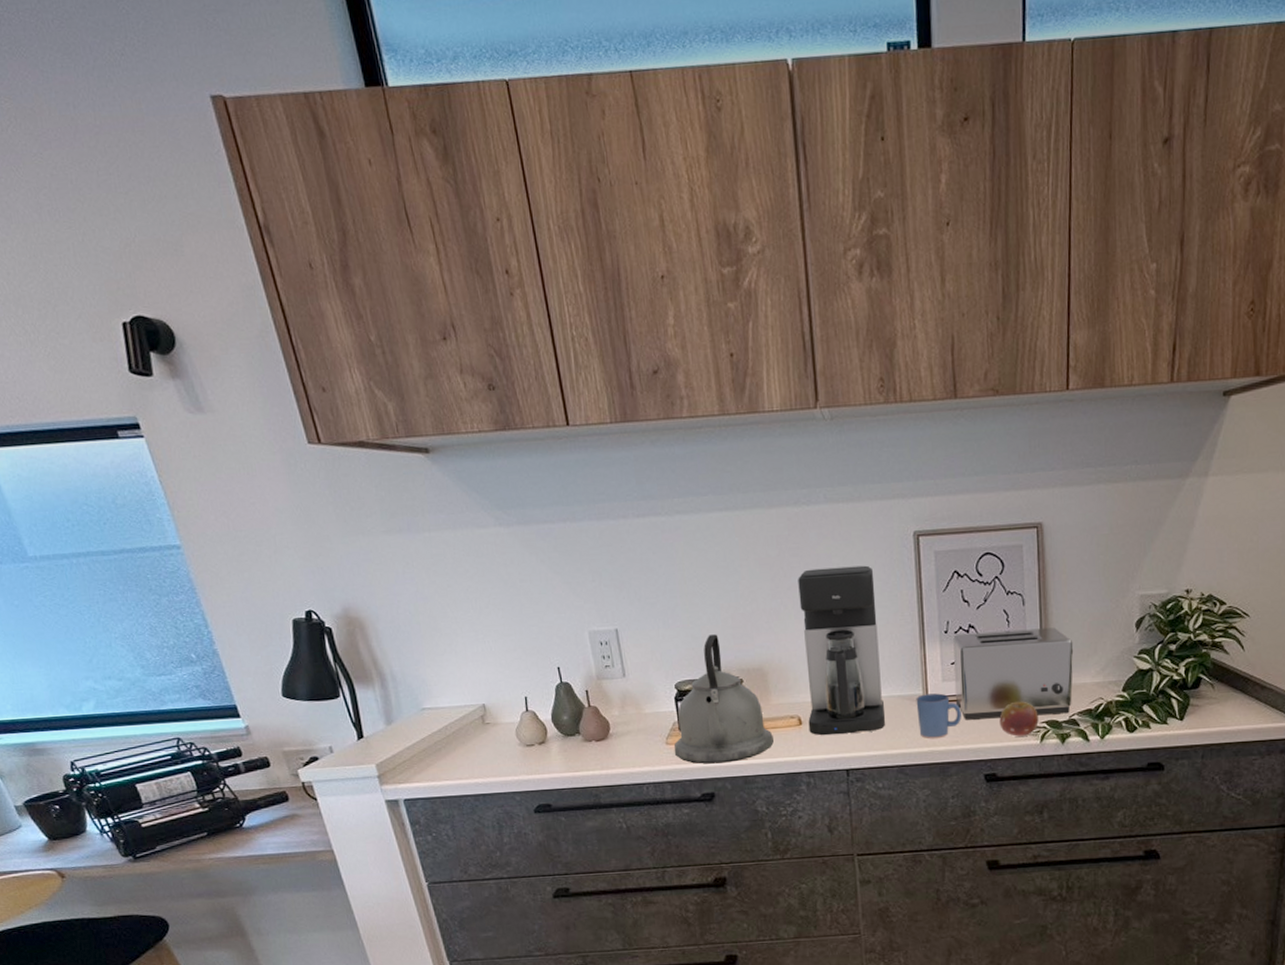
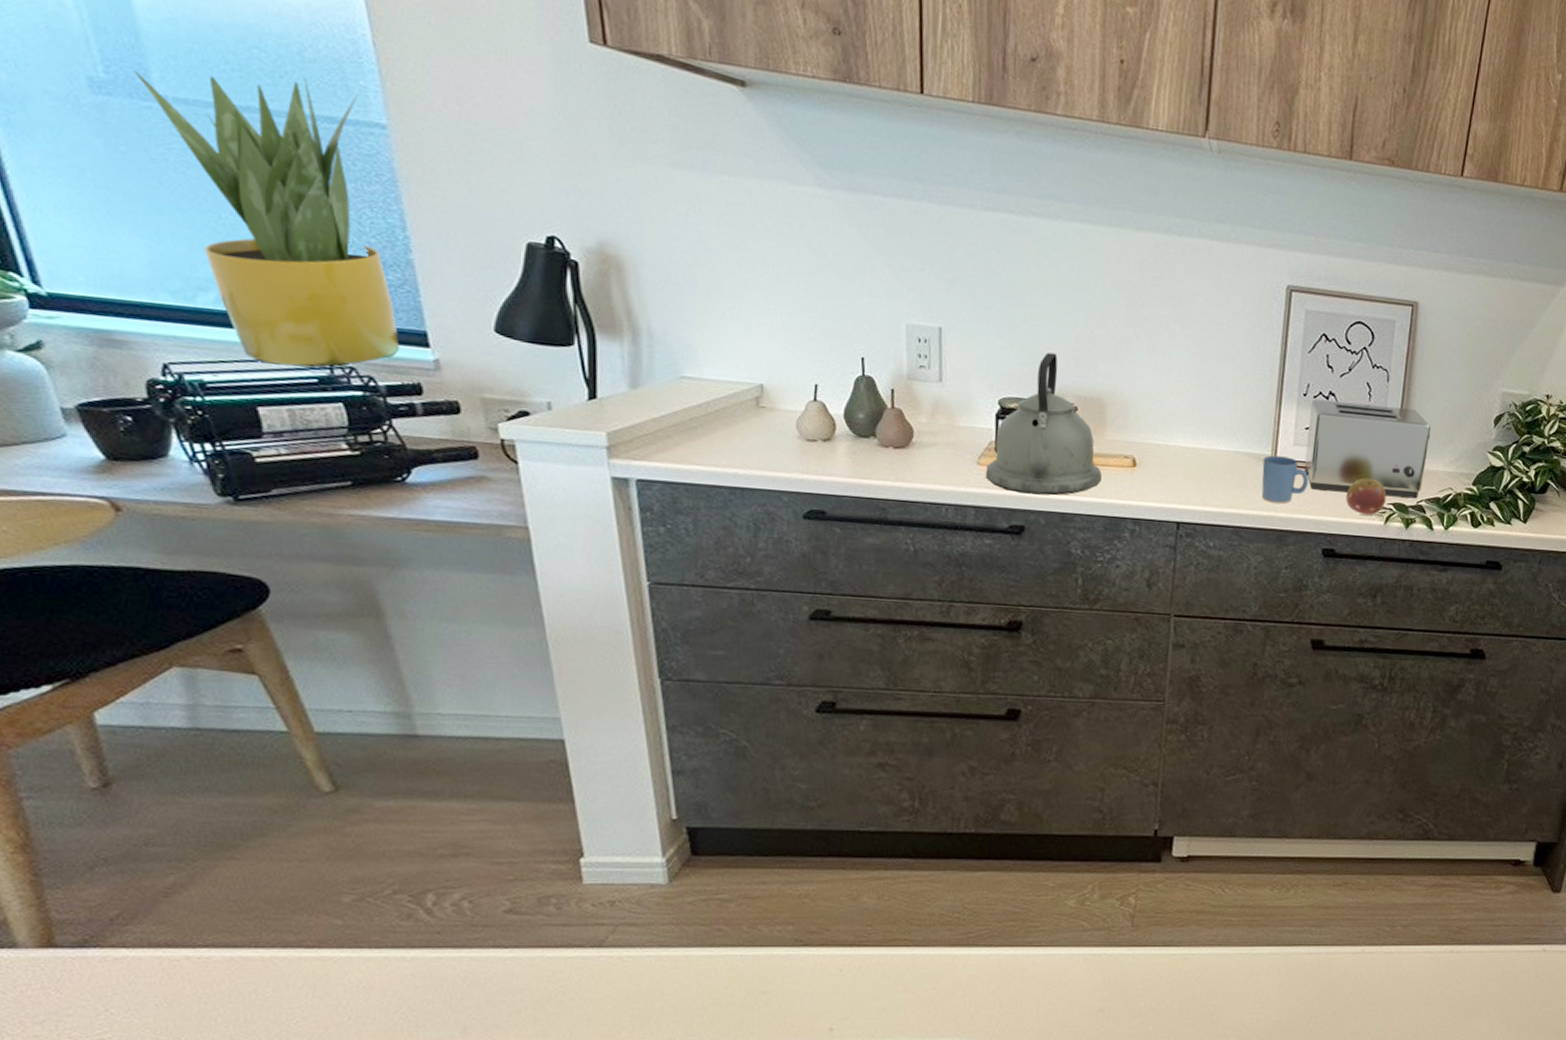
planter: none [12,520,221,750] -> present [133,70,400,367]
coffee maker: present [798,565,886,735] -> none [1142,303,1239,486]

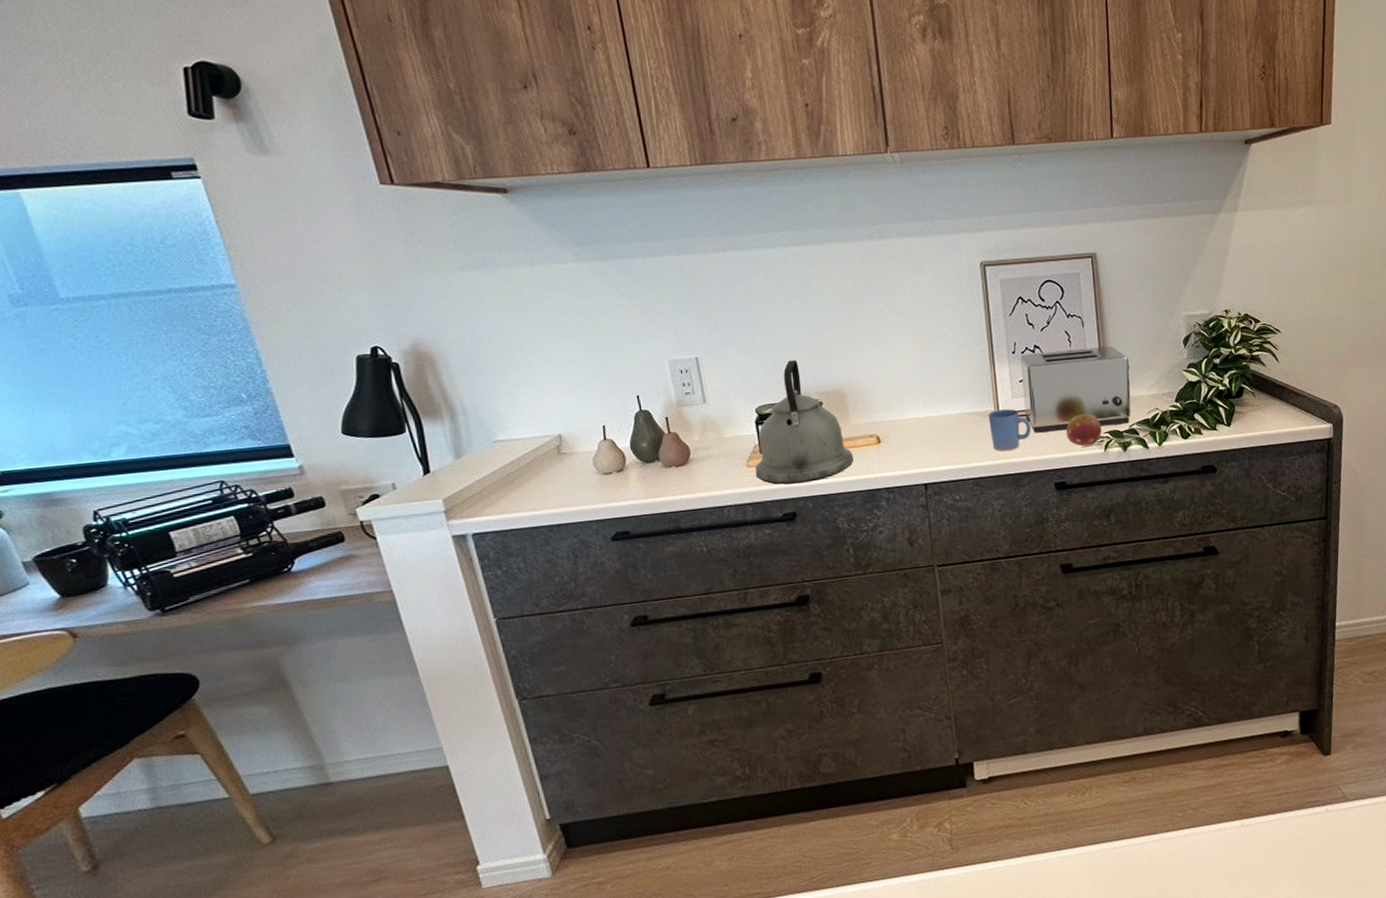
planter: present [133,70,400,367] -> none [41,260,271,495]

